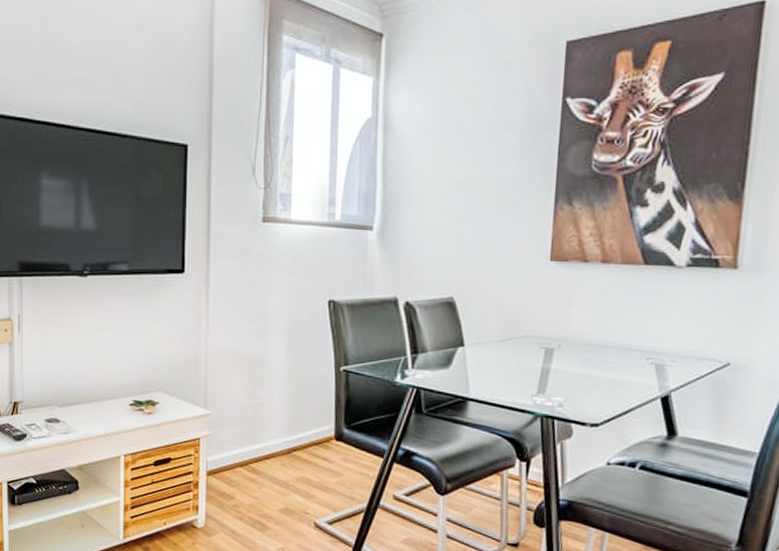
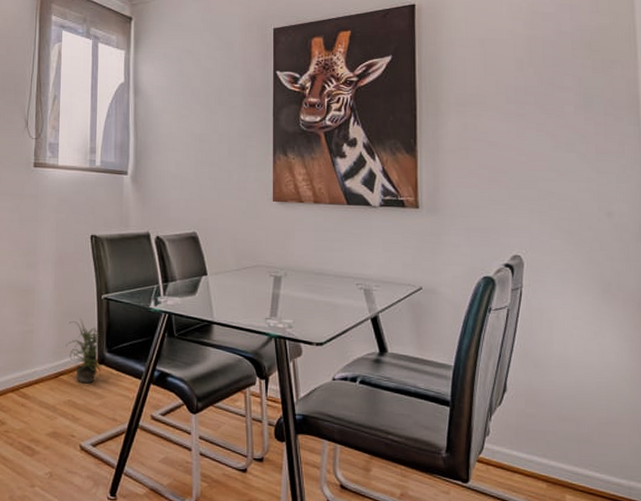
potted plant: none [299,391,340,461] -> present [65,318,102,384]

